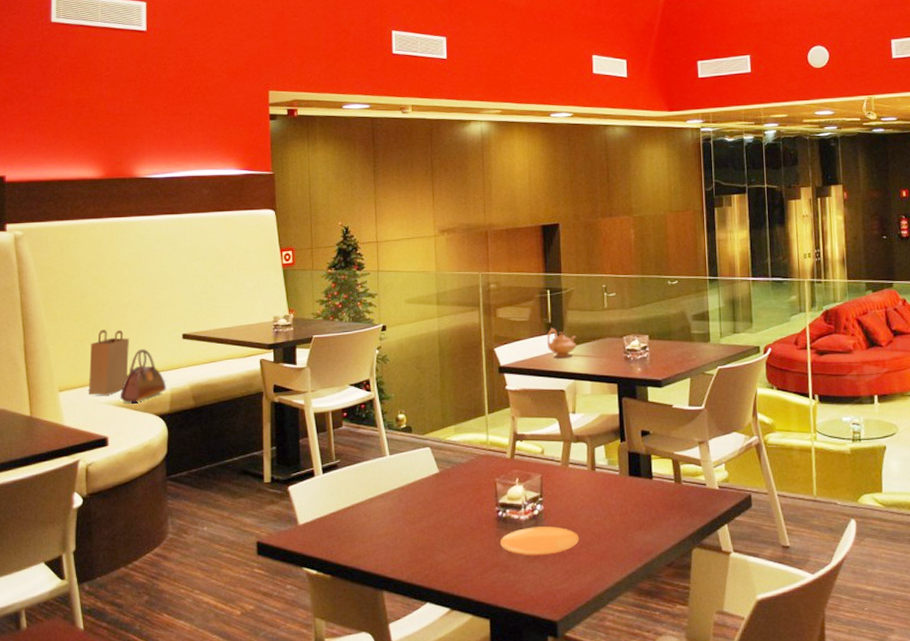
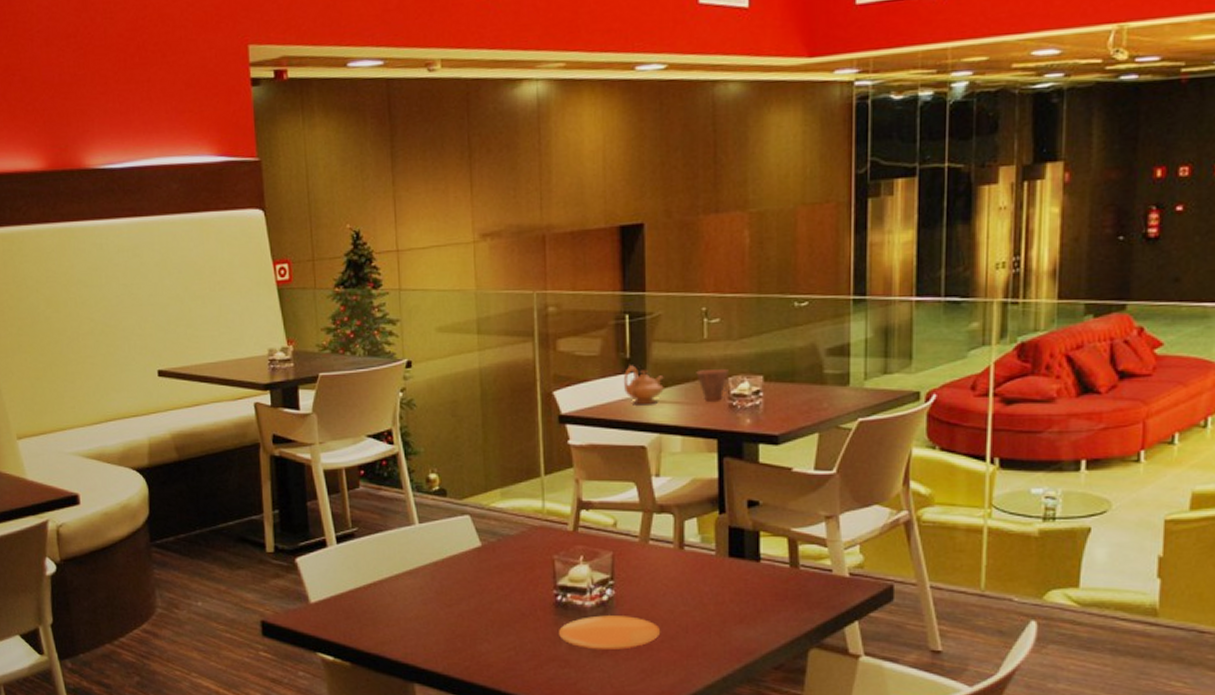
shopping bag: present [89,330,129,395] -> none [49,364,96,444]
handbag: present [120,348,166,403] -> none [88,387,143,454]
cup: none [600,330,623,356] -> present [696,368,728,403]

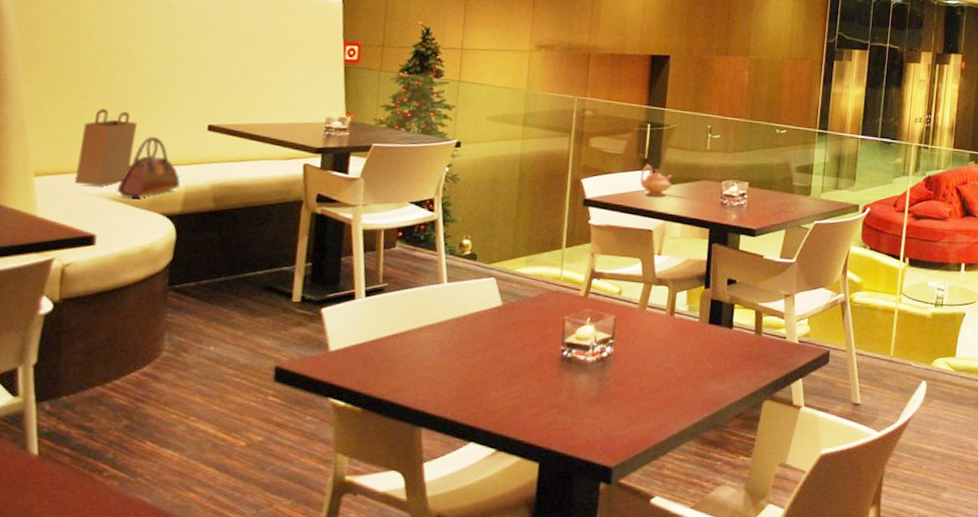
shopping bag: none [49,364,96,444] -> present [75,109,137,186]
handbag: none [88,387,143,454] -> present [116,136,181,198]
plate: present [558,615,661,651] -> none [560,369,648,400]
cup: present [696,368,728,403] -> none [698,173,723,200]

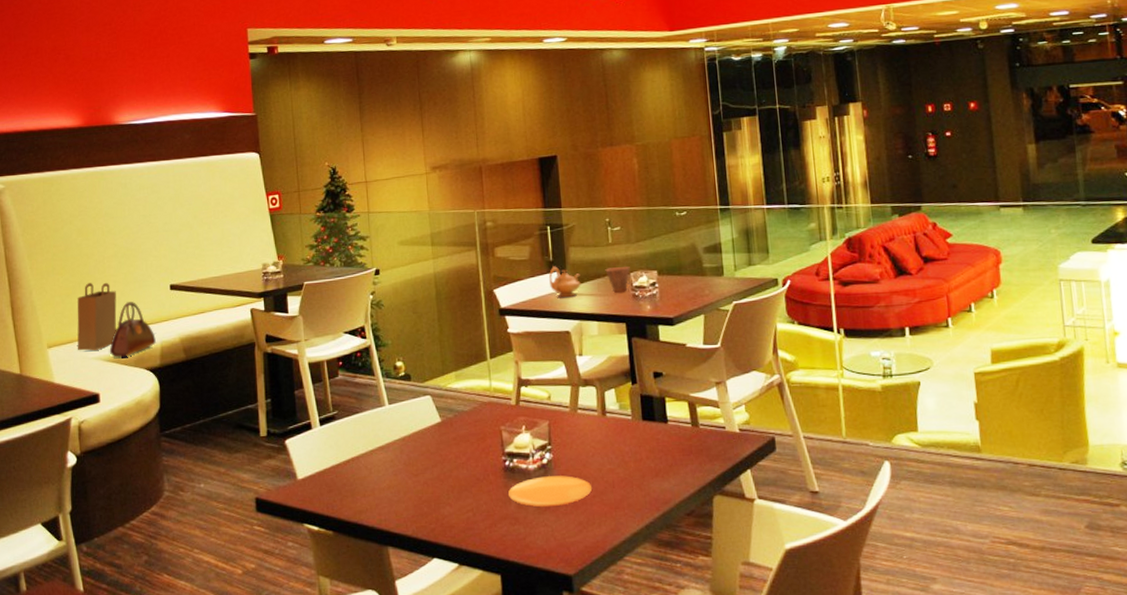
plate: none [560,369,648,400] -> present [507,476,593,508]
cup: none [698,173,723,200] -> present [605,266,630,294]

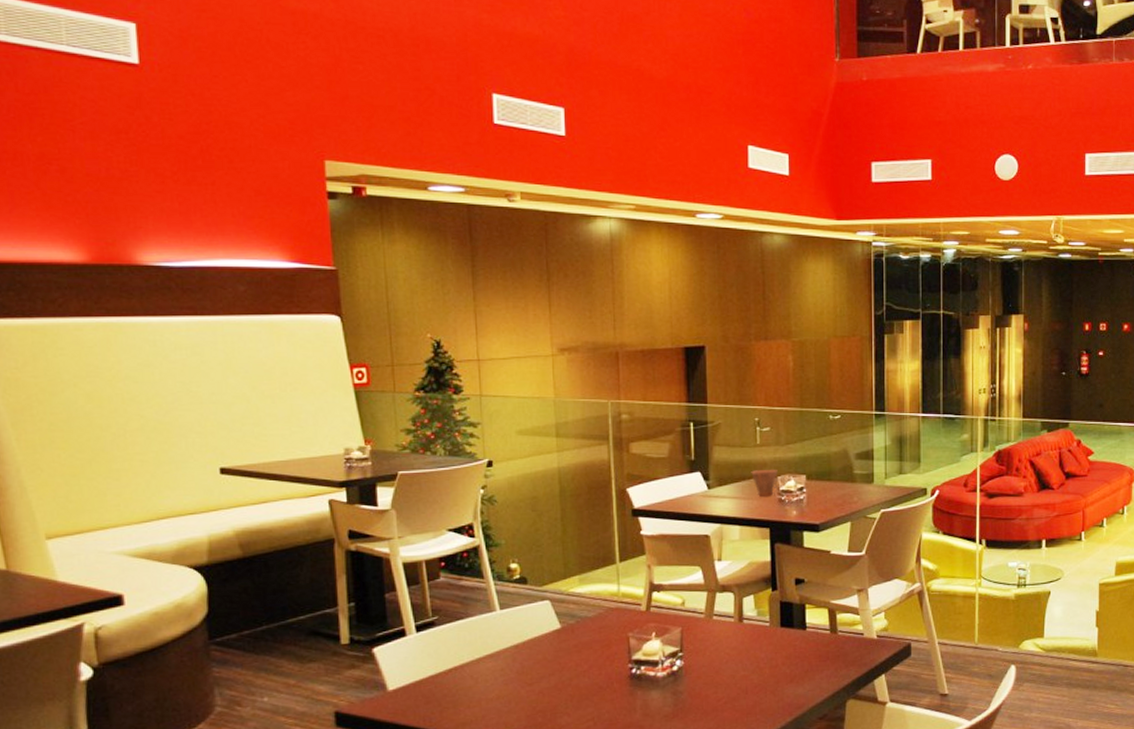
shopping bag: present [77,283,117,351] -> none [88,461,146,544]
handbag: present [109,301,156,358] -> none [136,485,201,552]
plate: present [507,476,593,508] -> none [633,682,725,715]
teapot: present [548,265,581,297] -> none [689,464,724,499]

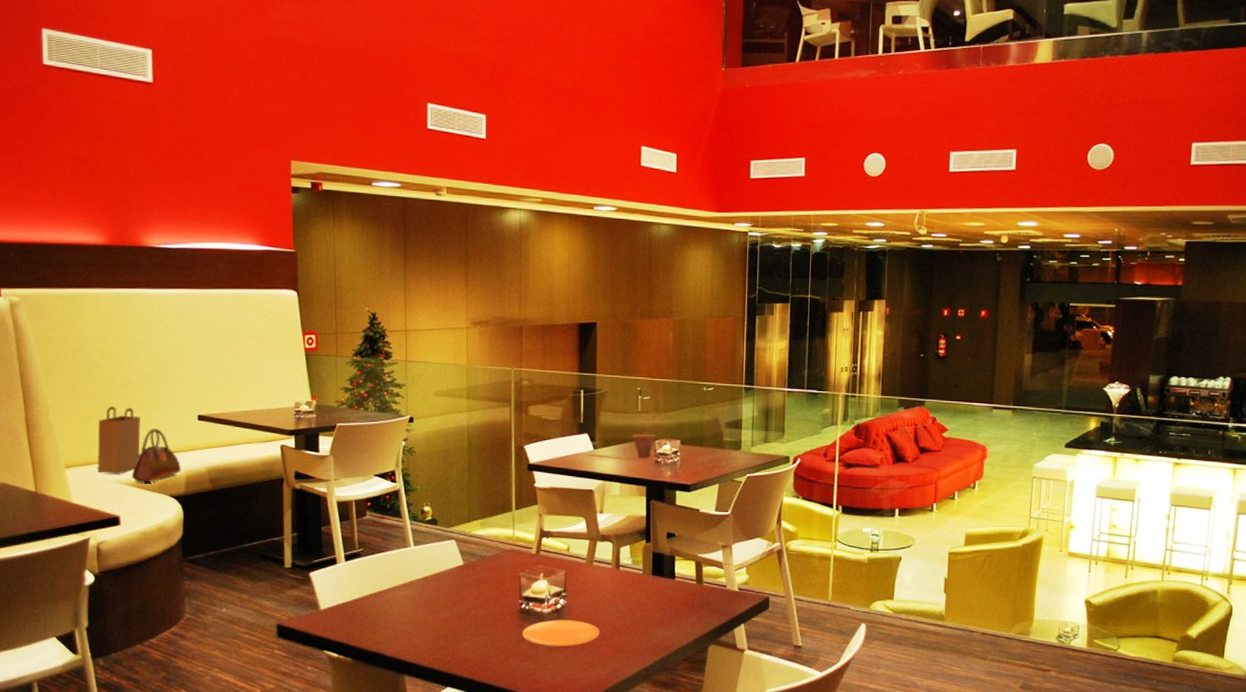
shopping bag: none [88,461,146,544] -> present [98,406,140,474]
handbag: none [136,485,201,552] -> present [131,428,181,483]
plate: none [633,682,725,715] -> present [521,620,601,647]

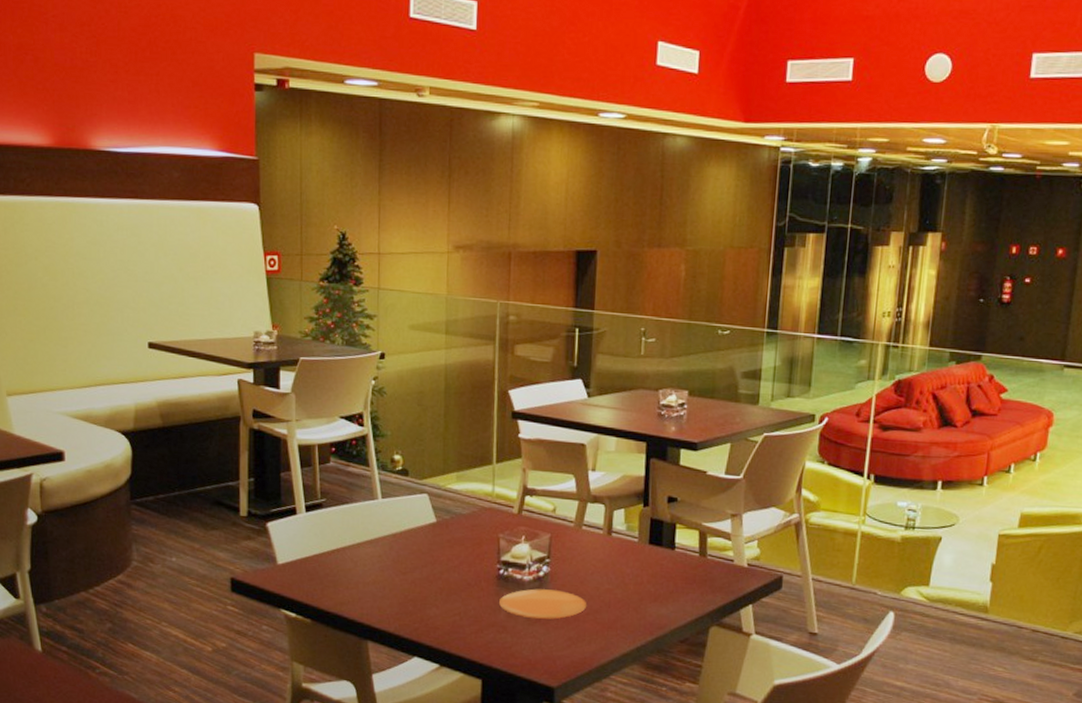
shopping bag: present [98,406,140,474] -> none [41,329,86,405]
handbag: present [131,428,181,483] -> none [76,355,130,416]
cup: present [632,433,655,459] -> none [632,381,660,411]

